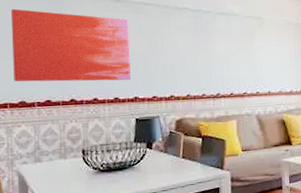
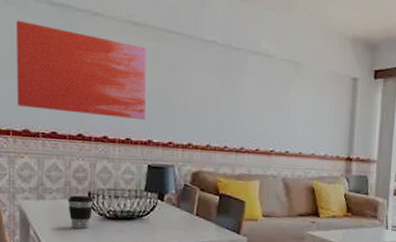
coffee cup: none [63,153,88,184] -> present [68,195,94,228]

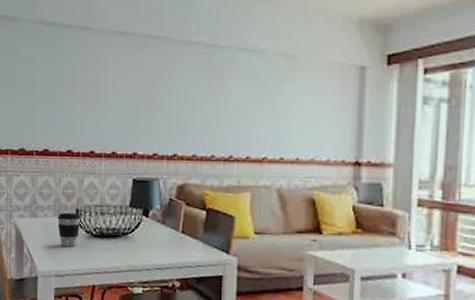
wall art: present [15,20,147,121] -> none [15,43,132,133]

